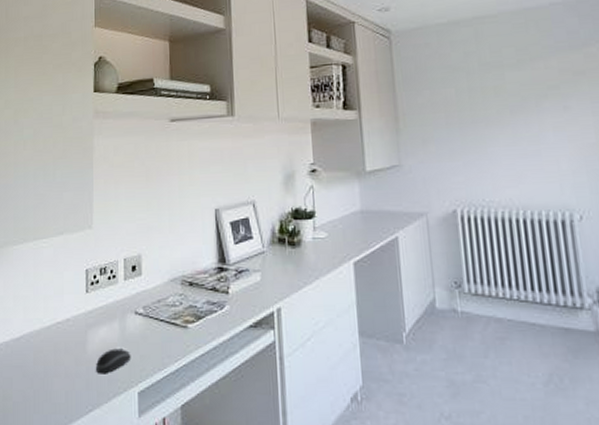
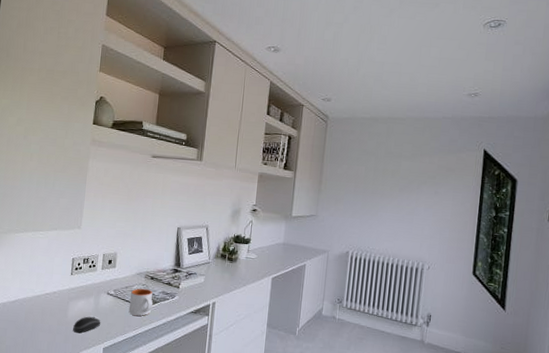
mug: none [165,300,197,340] -> present [128,288,153,316]

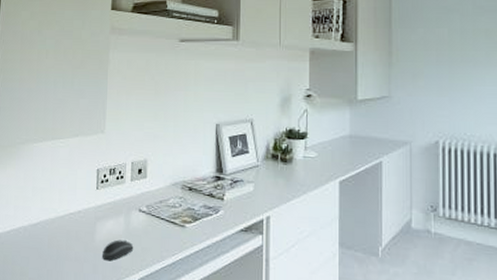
mug: present [128,288,153,316] -> none [165,202,194,237]

